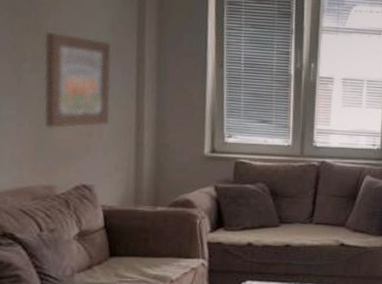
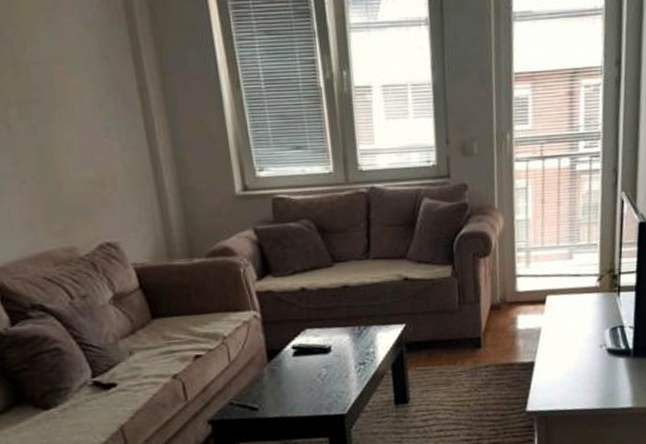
wall art: present [43,32,112,129] -> none [26,67,122,183]

